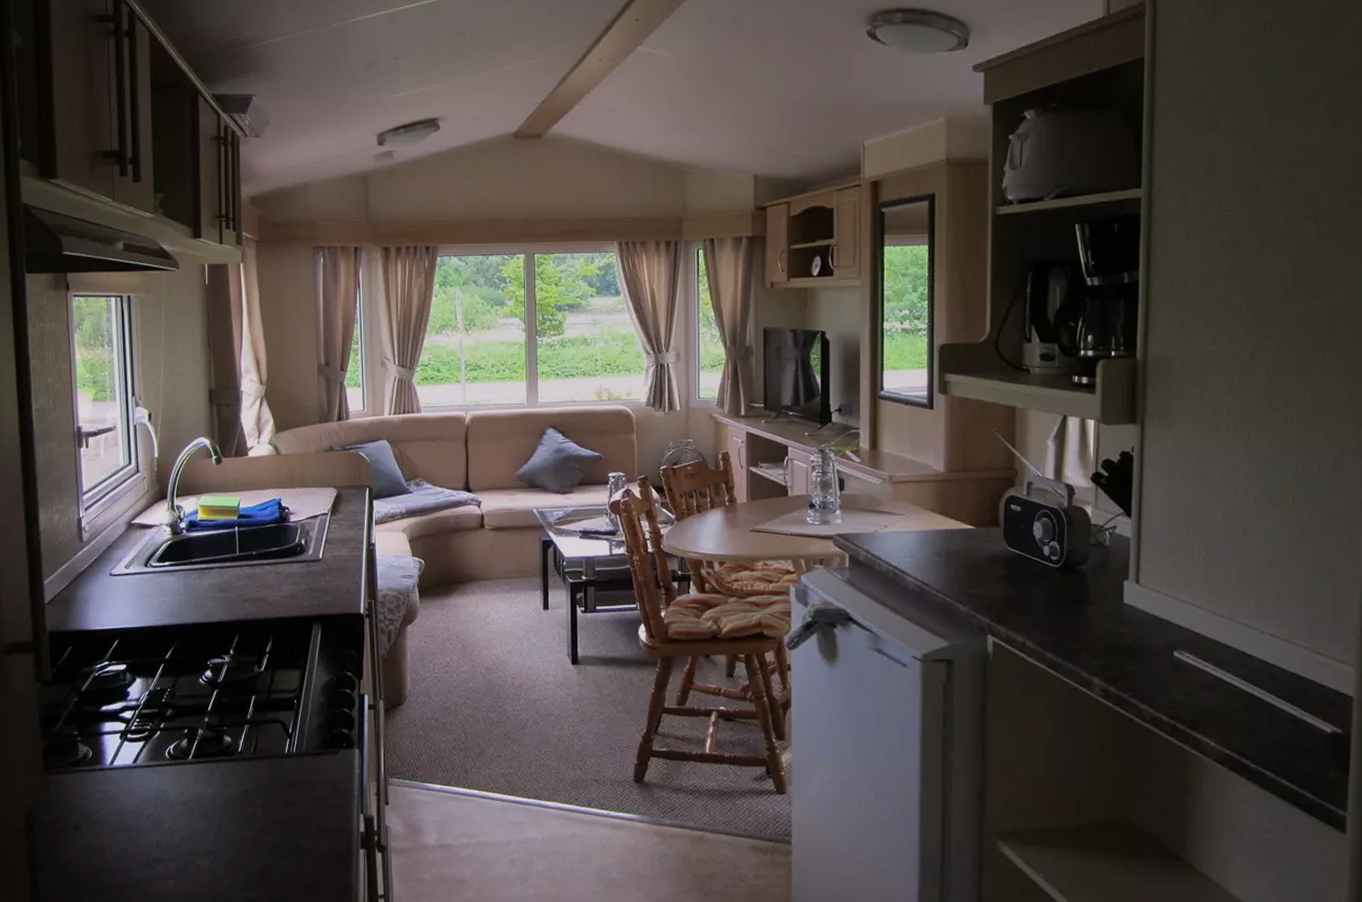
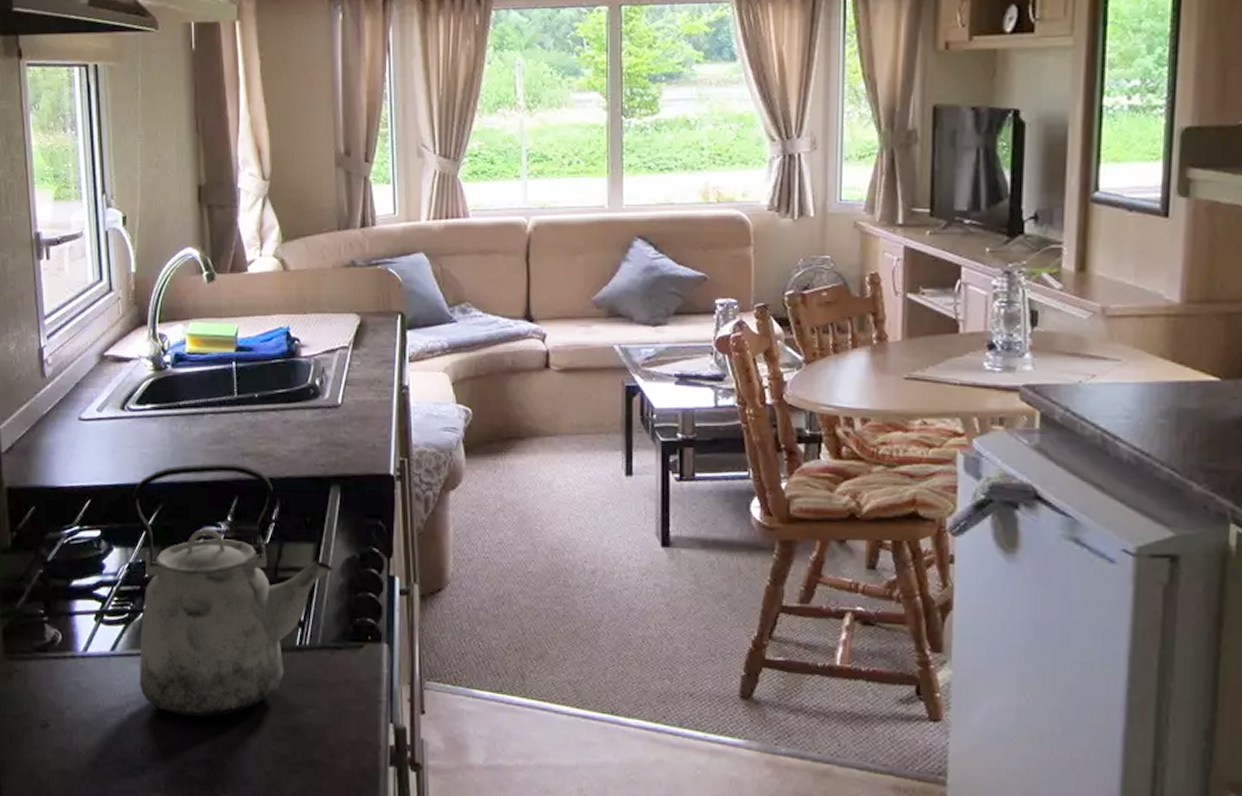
kettle: none [152,607,316,816] -> present [131,463,334,717]

